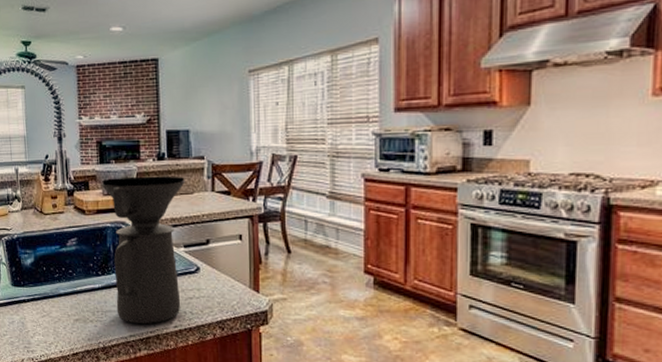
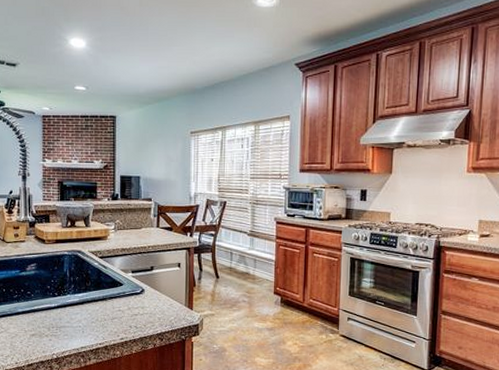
coffee maker: present [101,176,185,324] -> none [60,212,135,338]

